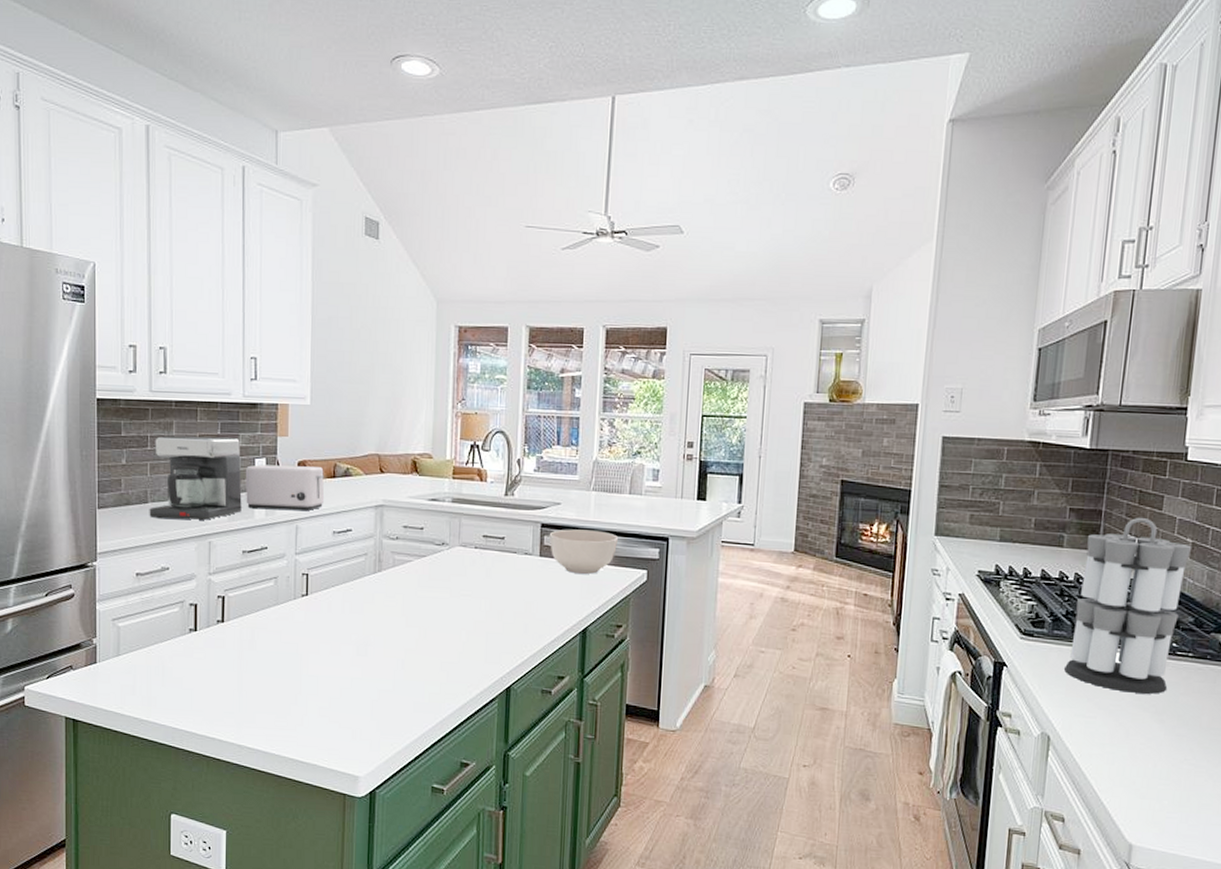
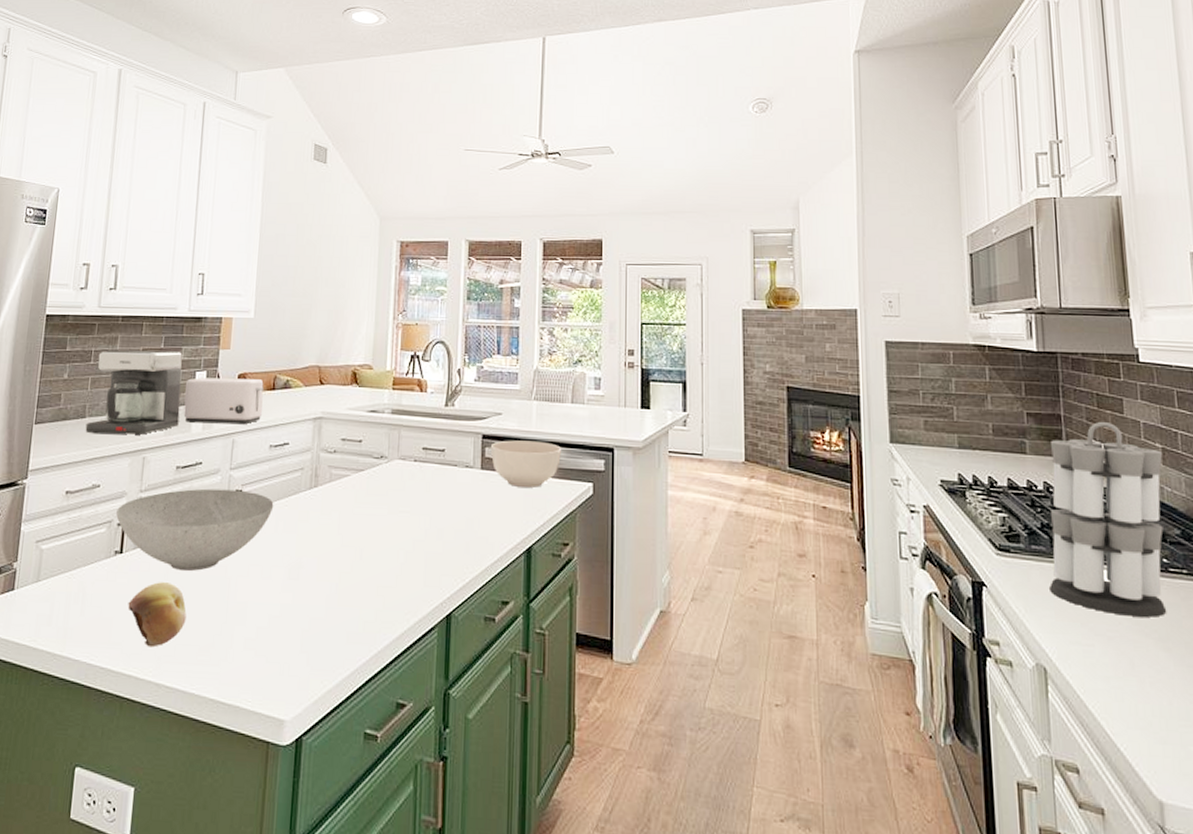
bowl: none [188,572,340,647] -> present [116,488,274,571]
fruit: none [206,657,262,714] -> present [127,582,187,648]

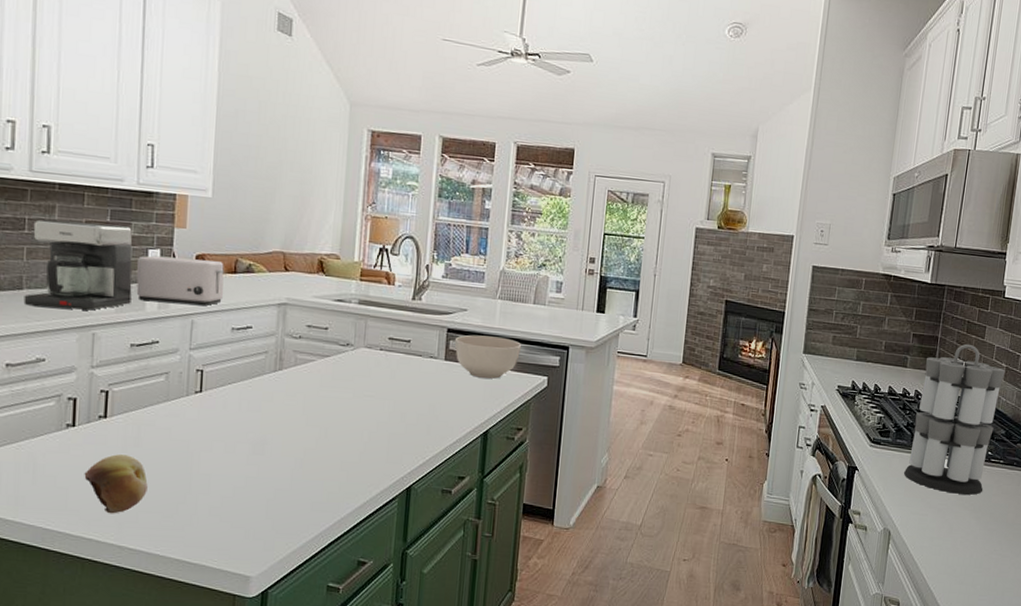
bowl: present [116,488,274,571] -> none [66,367,237,445]

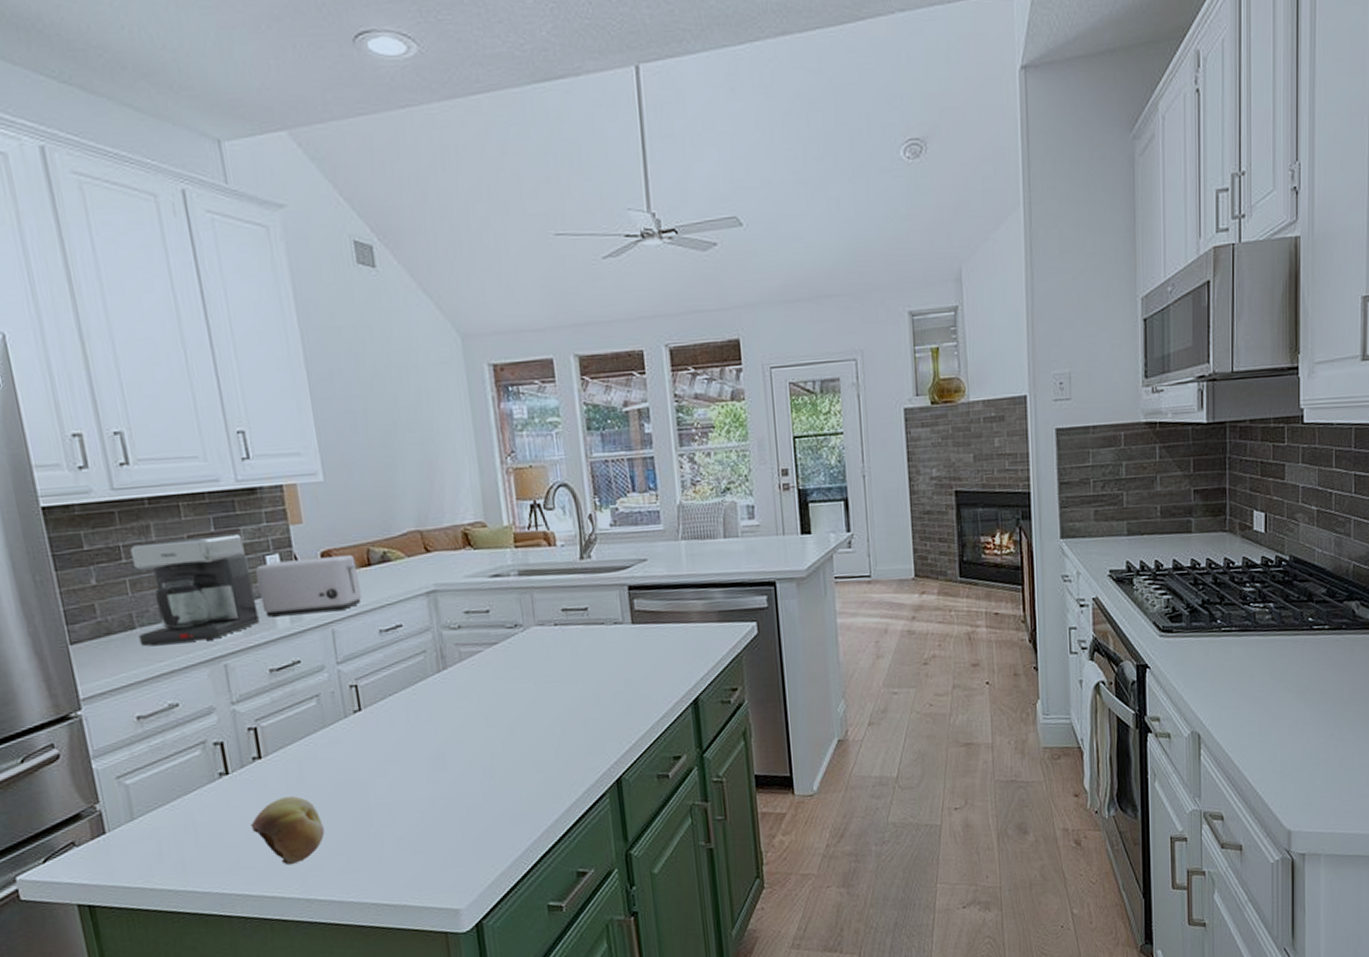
bowl: present [454,334,522,379] -> none [638,584,720,638]
spice rack: present [904,344,1006,495] -> none [1207,489,1317,676]

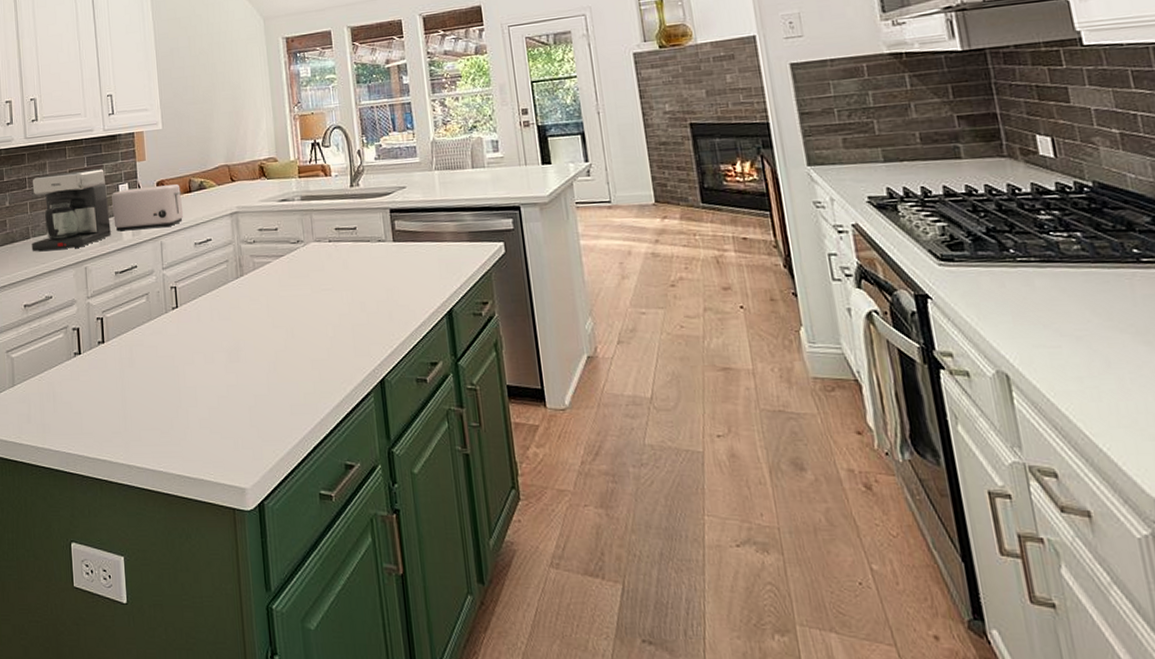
fruit: present [250,796,325,866] -> none [93,376,145,434]

